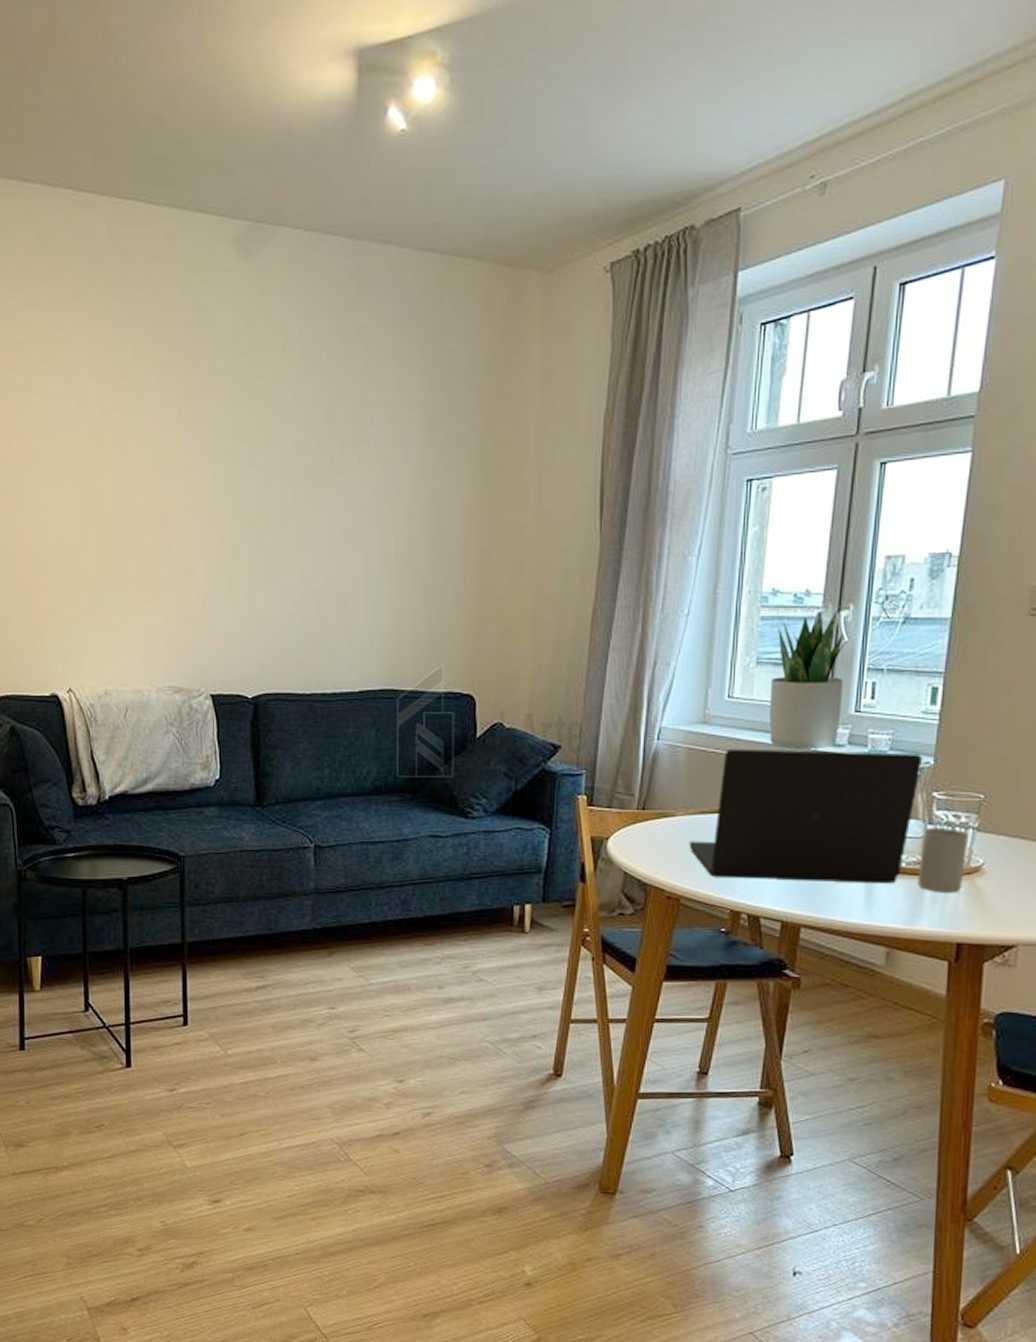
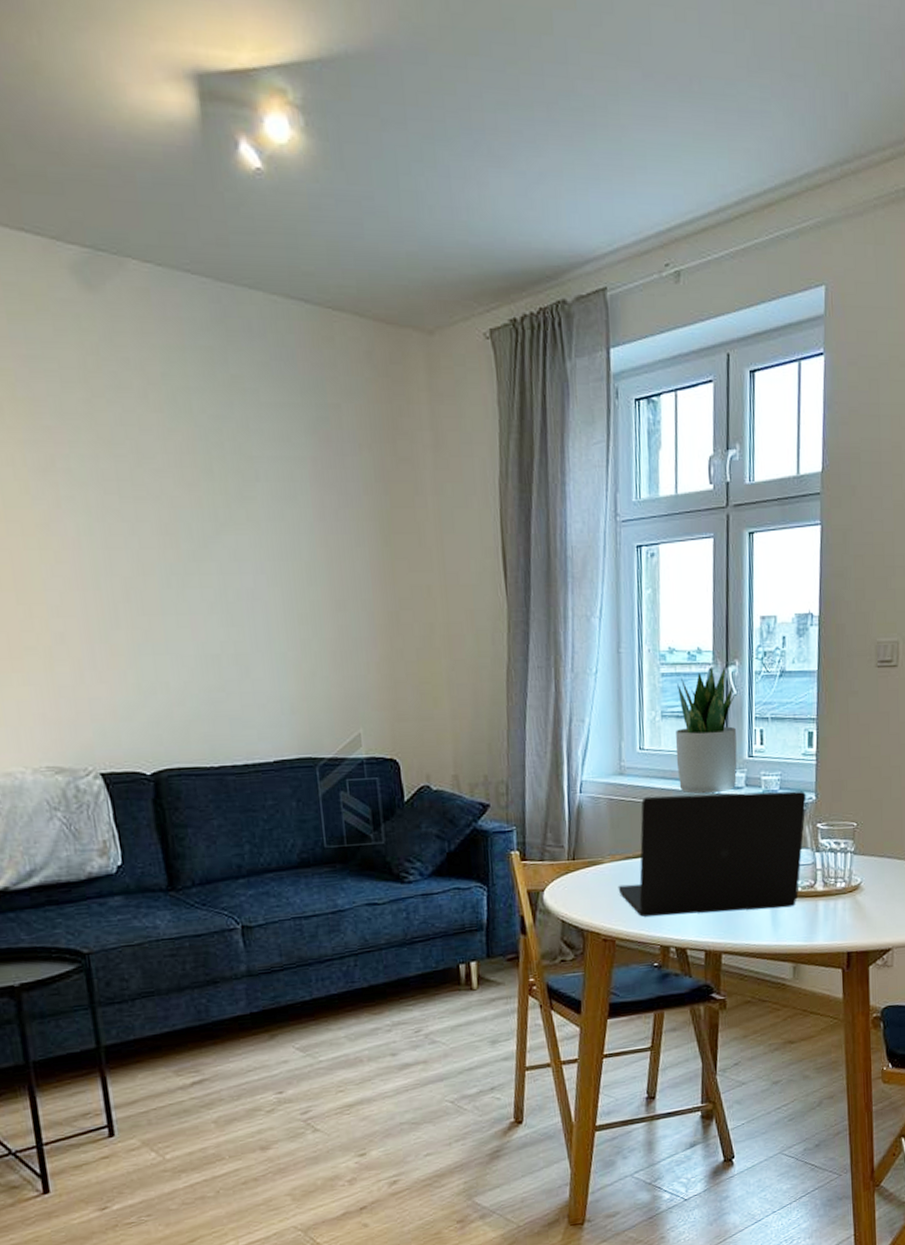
cup: present [917,828,969,893] -> none [811,853,848,910]

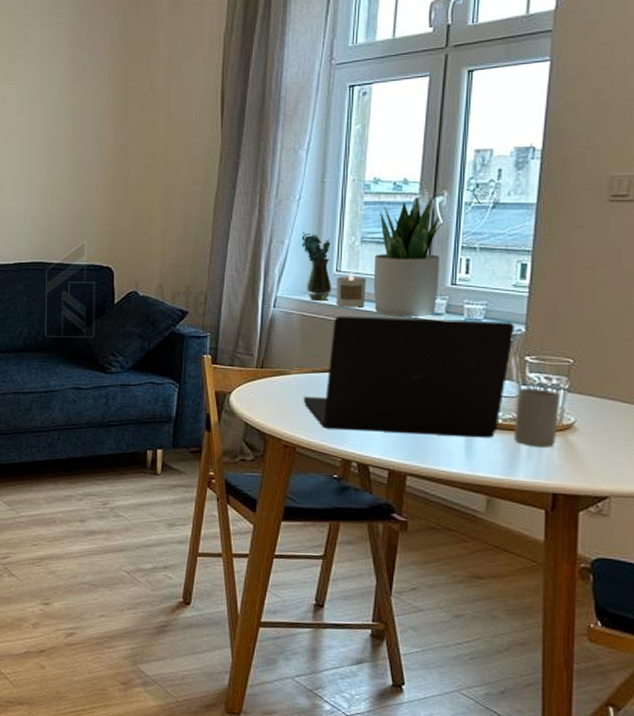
vase: none [602,707,637,784] -> present [301,231,332,302]
candle: none [640,750,671,788] -> present [336,273,366,308]
cup: none [811,853,848,910] -> present [513,388,560,447]

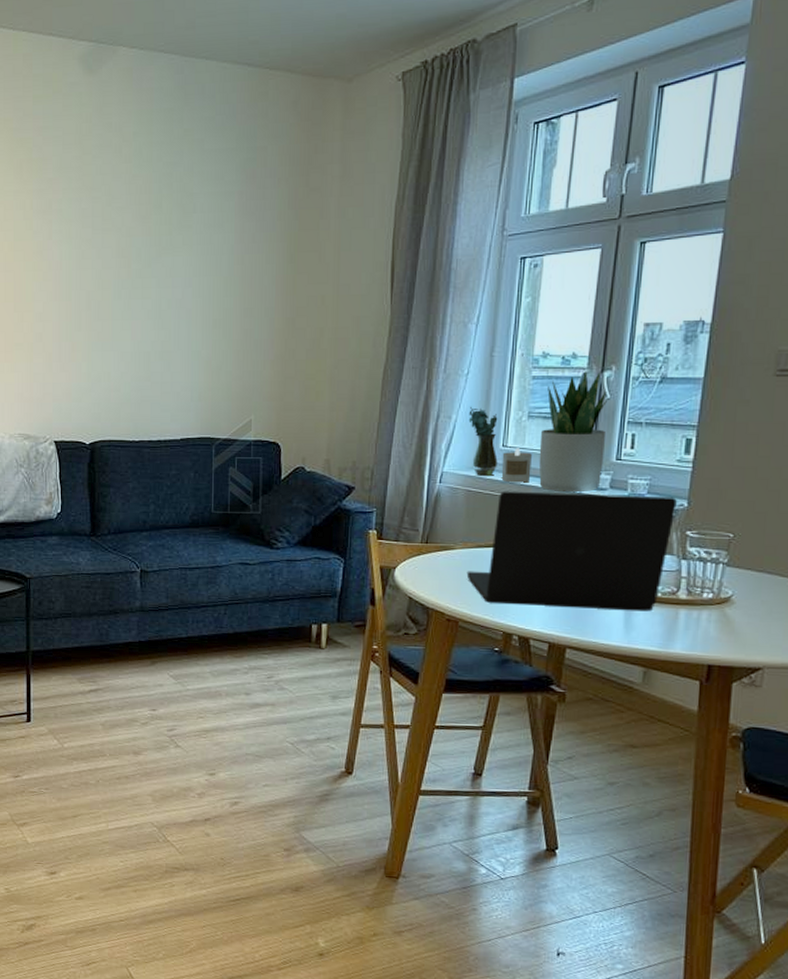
cup: present [513,388,560,447] -> none [672,562,719,620]

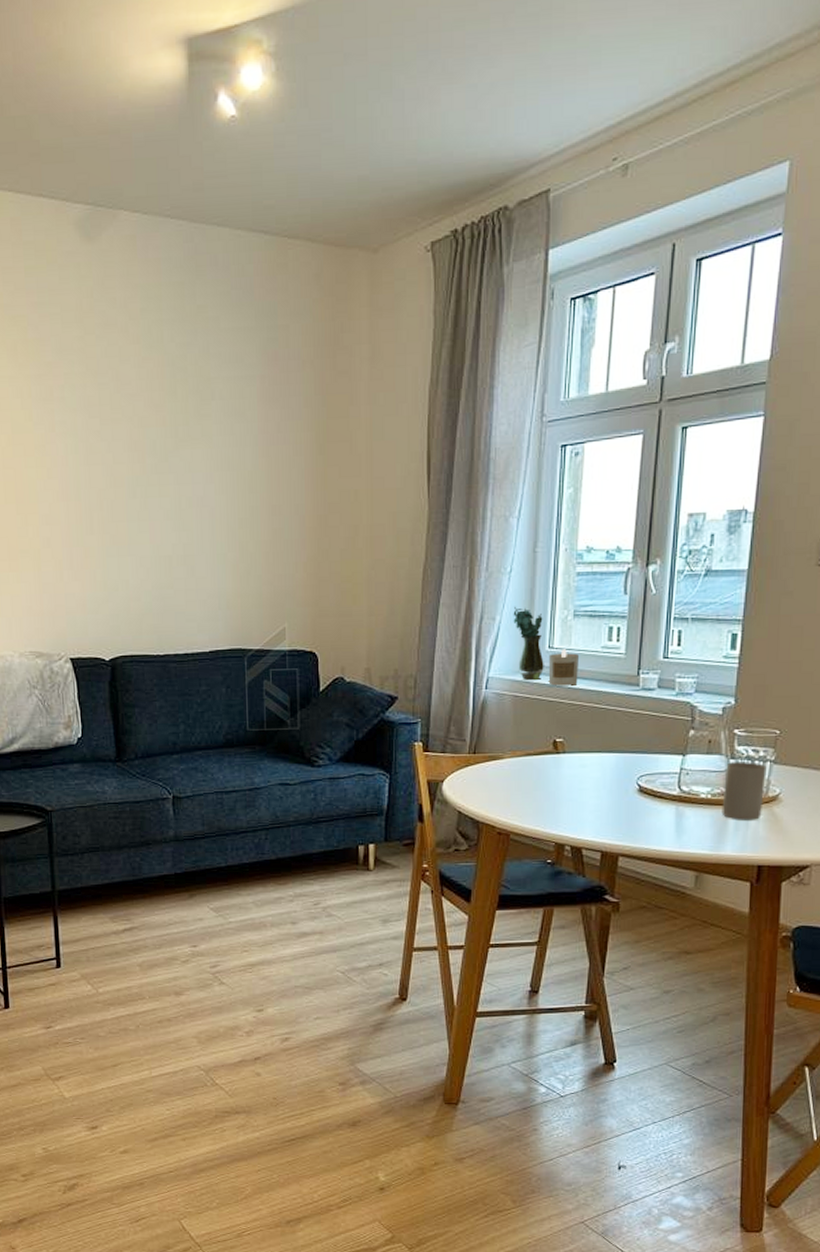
laptop: present [466,491,677,612] -> none [516,694,724,815]
planter: present [538,371,608,493] -> none [586,565,654,695]
cup: none [672,562,719,620] -> present [721,762,767,820]

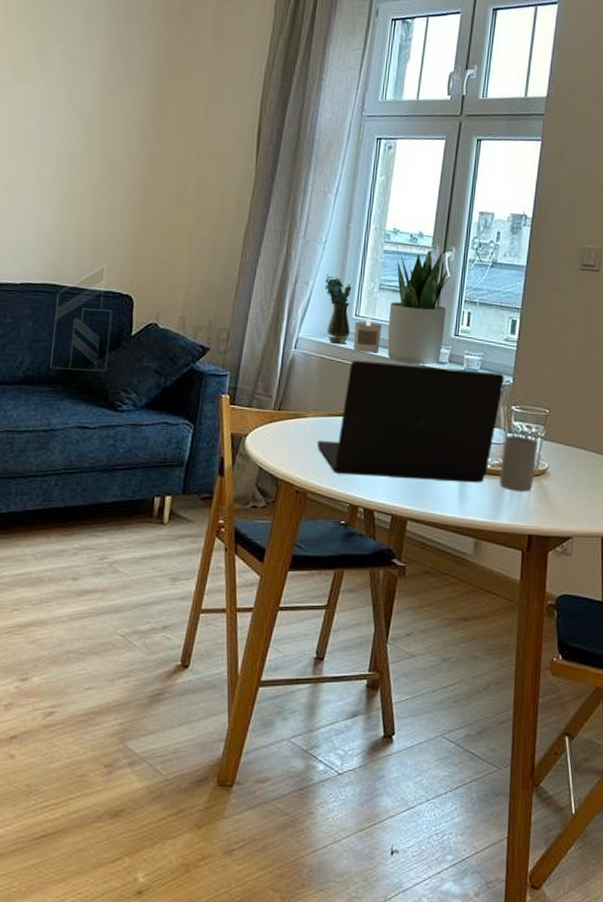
laptop: none [516,694,724,815] -> present [316,360,504,483]
planter: none [586,565,654,695] -> present [387,250,449,366]

